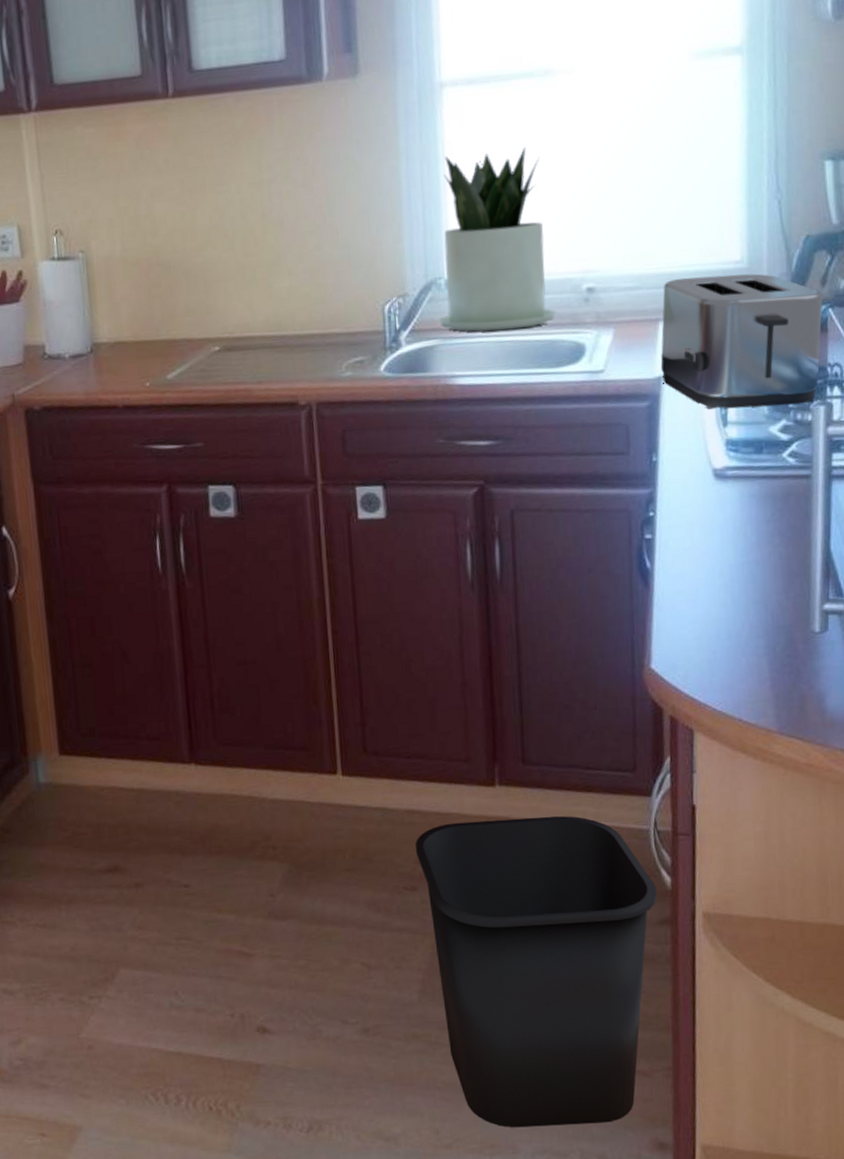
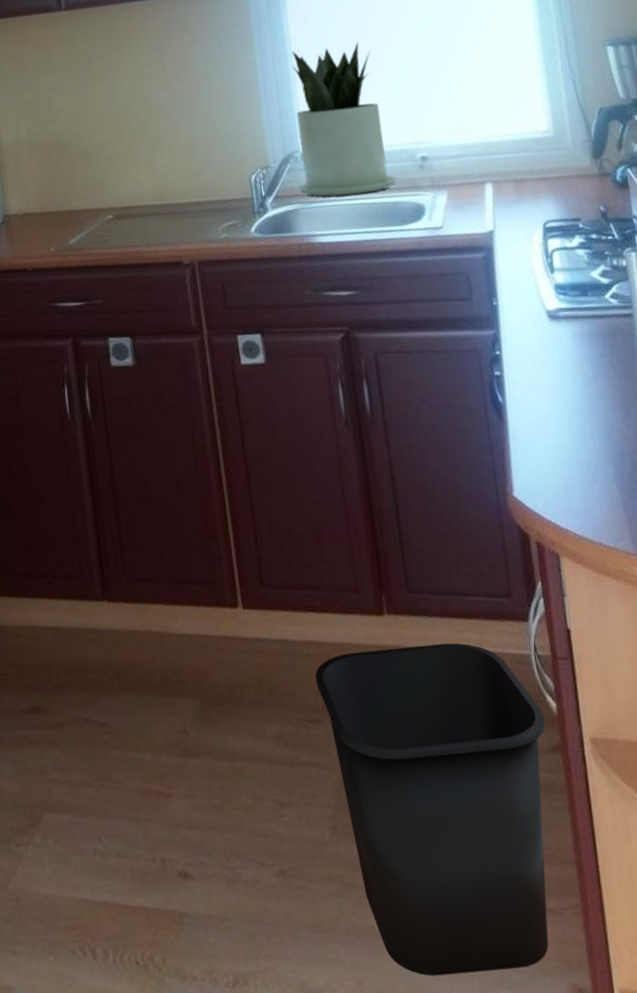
toaster: present [660,273,823,409] -> none [485,141,628,257]

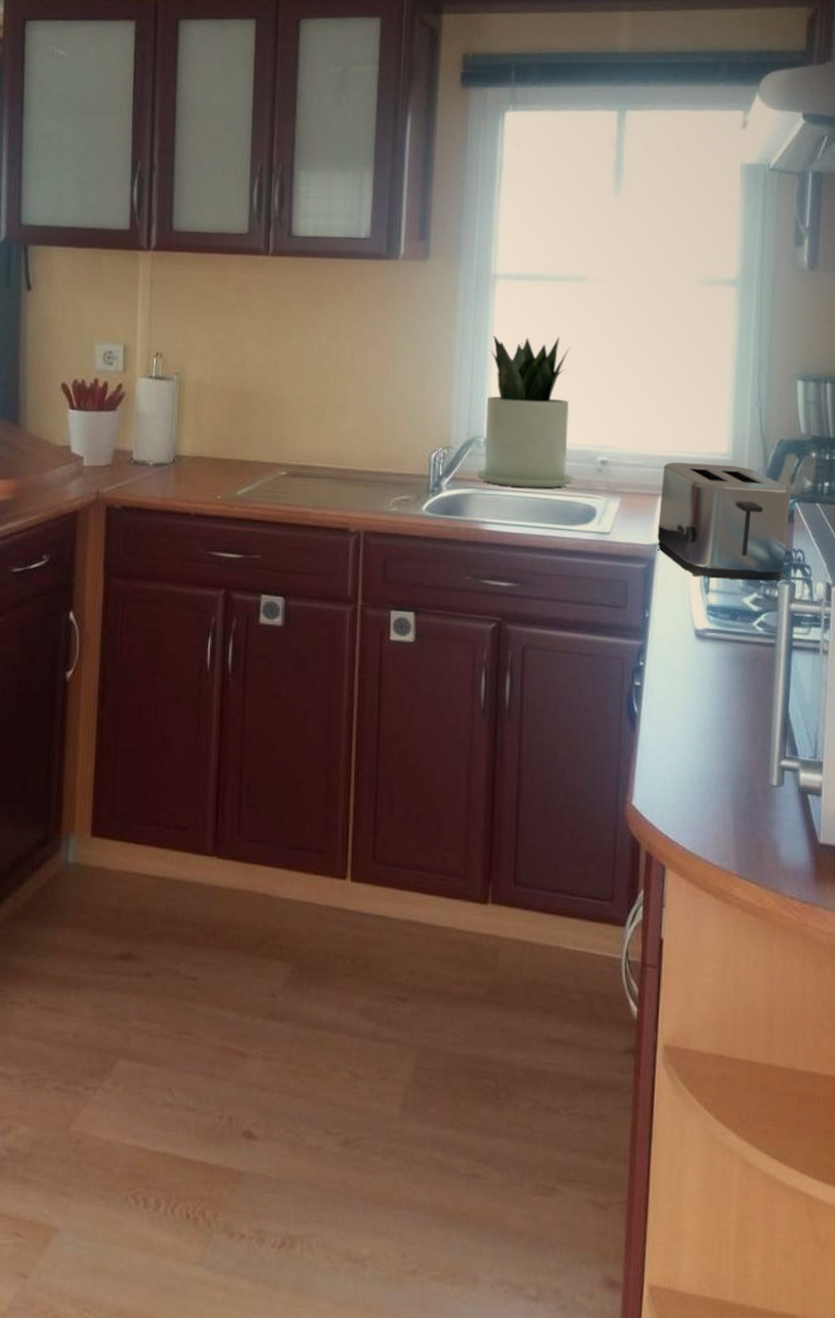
waste bin: present [314,643,549,976] -> none [410,937,625,1256]
toaster: none [485,141,628,257] -> present [657,462,791,581]

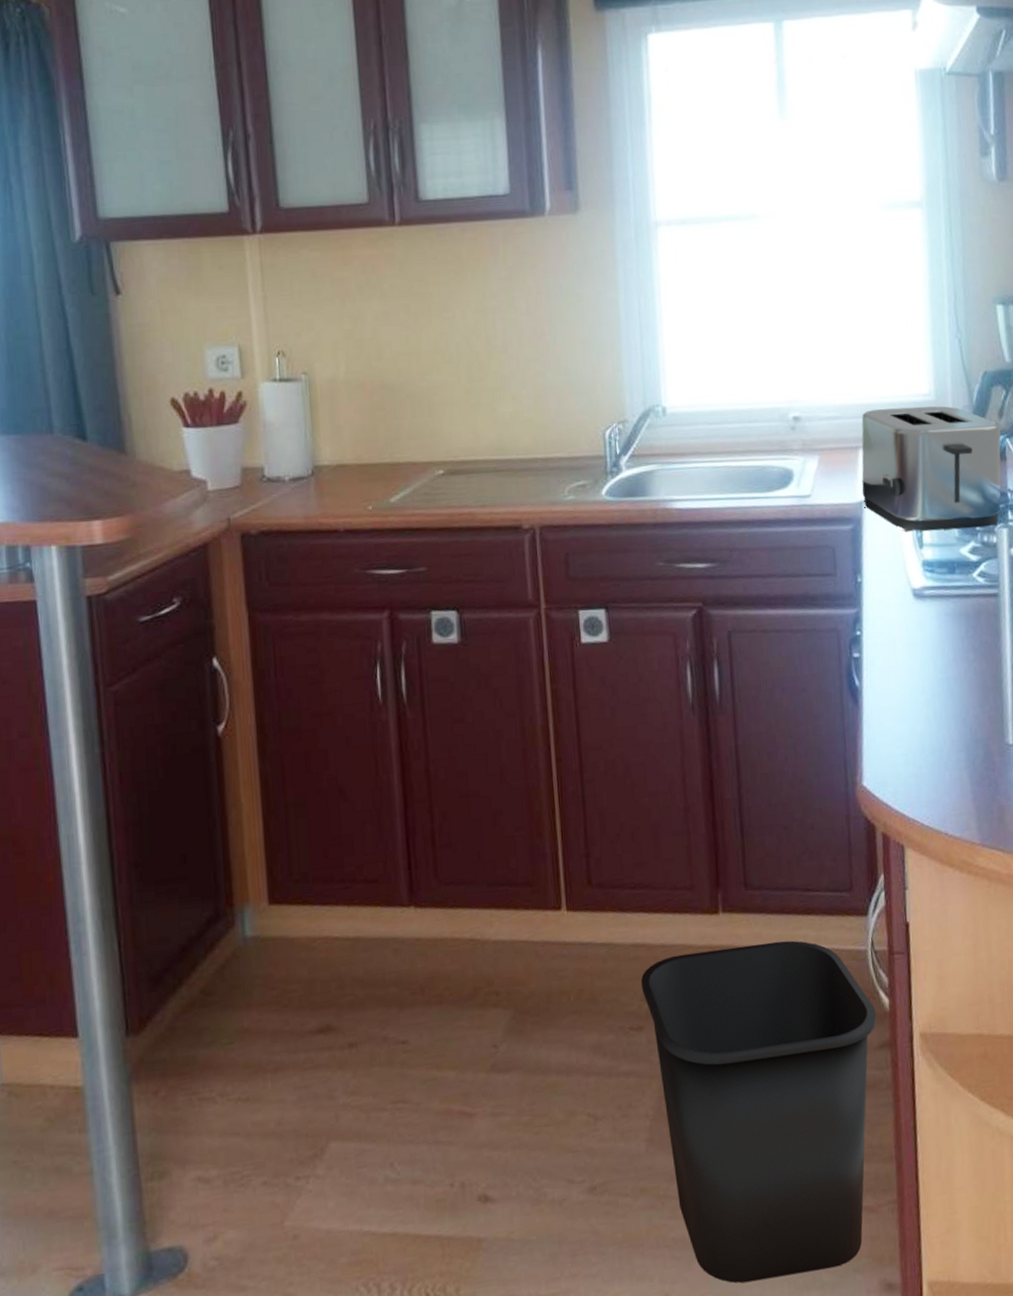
waste bin: none [410,937,625,1256] -> present [640,940,877,1283]
planter: present [475,335,575,488] -> none [656,284,767,457]

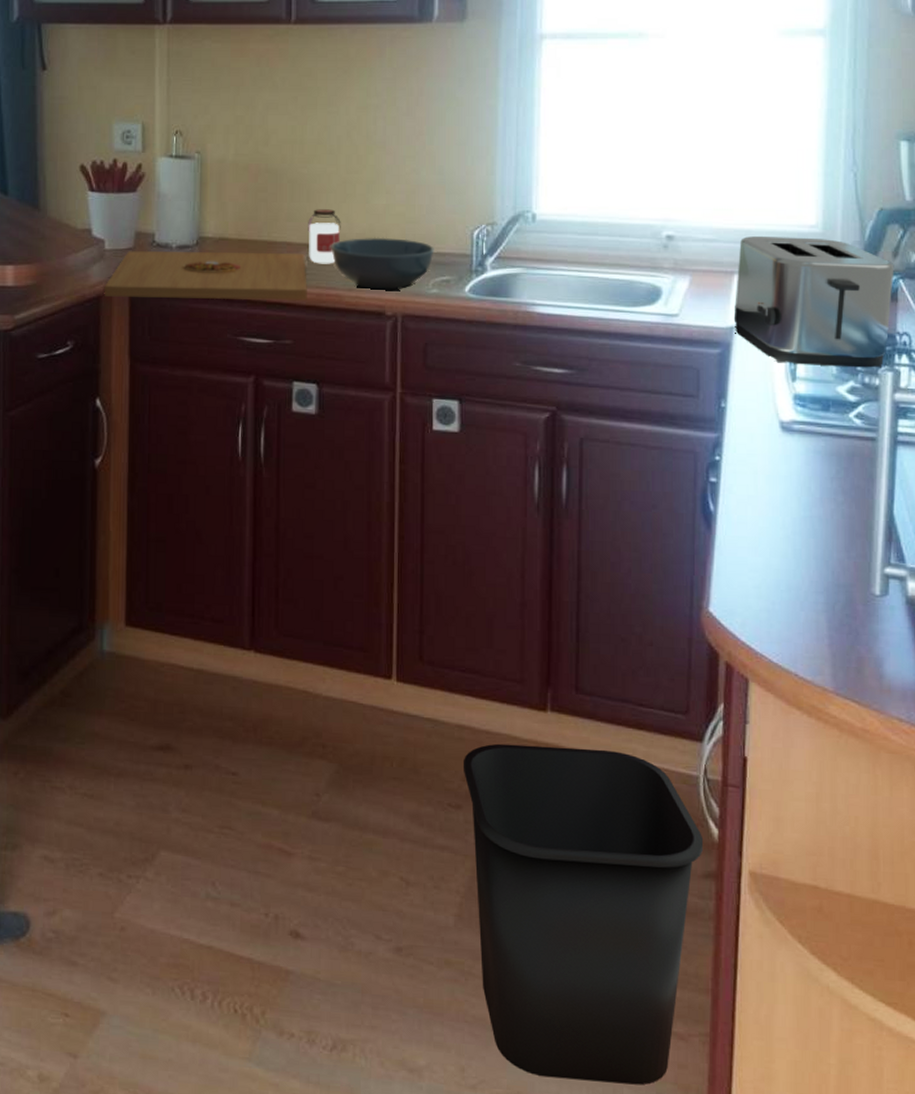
platter: none [210,472,439,543] -> present [104,250,307,301]
jar: none [432,422,468,482] -> present [308,209,341,264]
bowl: none [459,446,567,503] -> present [331,237,434,290]

